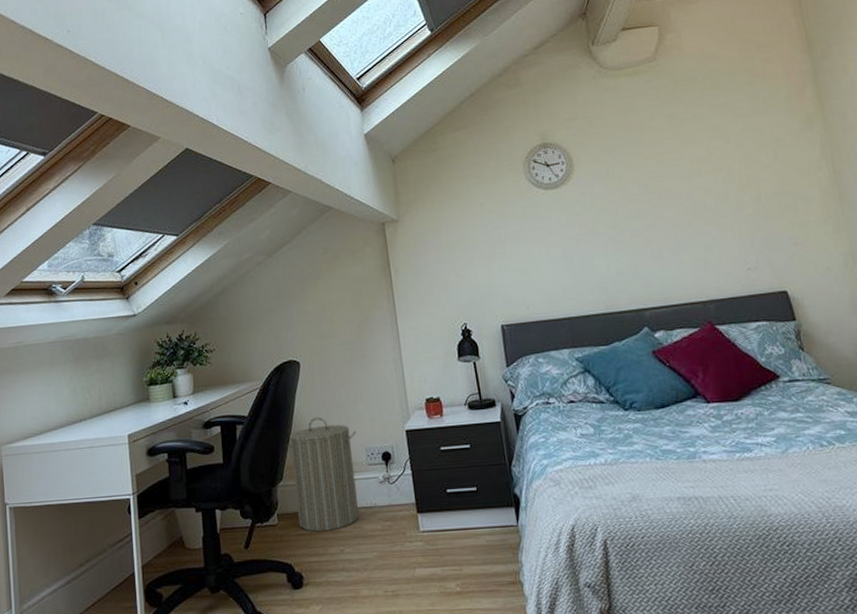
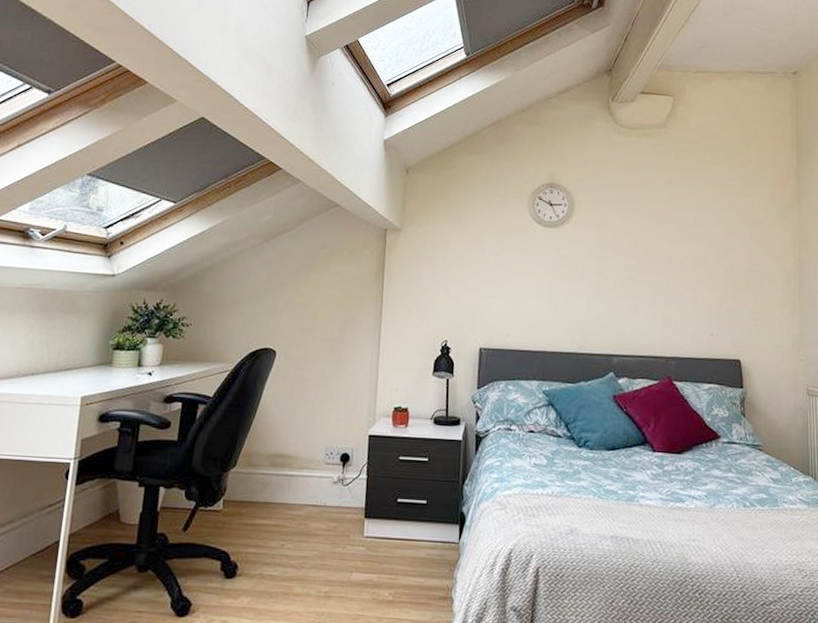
laundry hamper: present [286,416,360,532] -> none [244,408,320,525]

